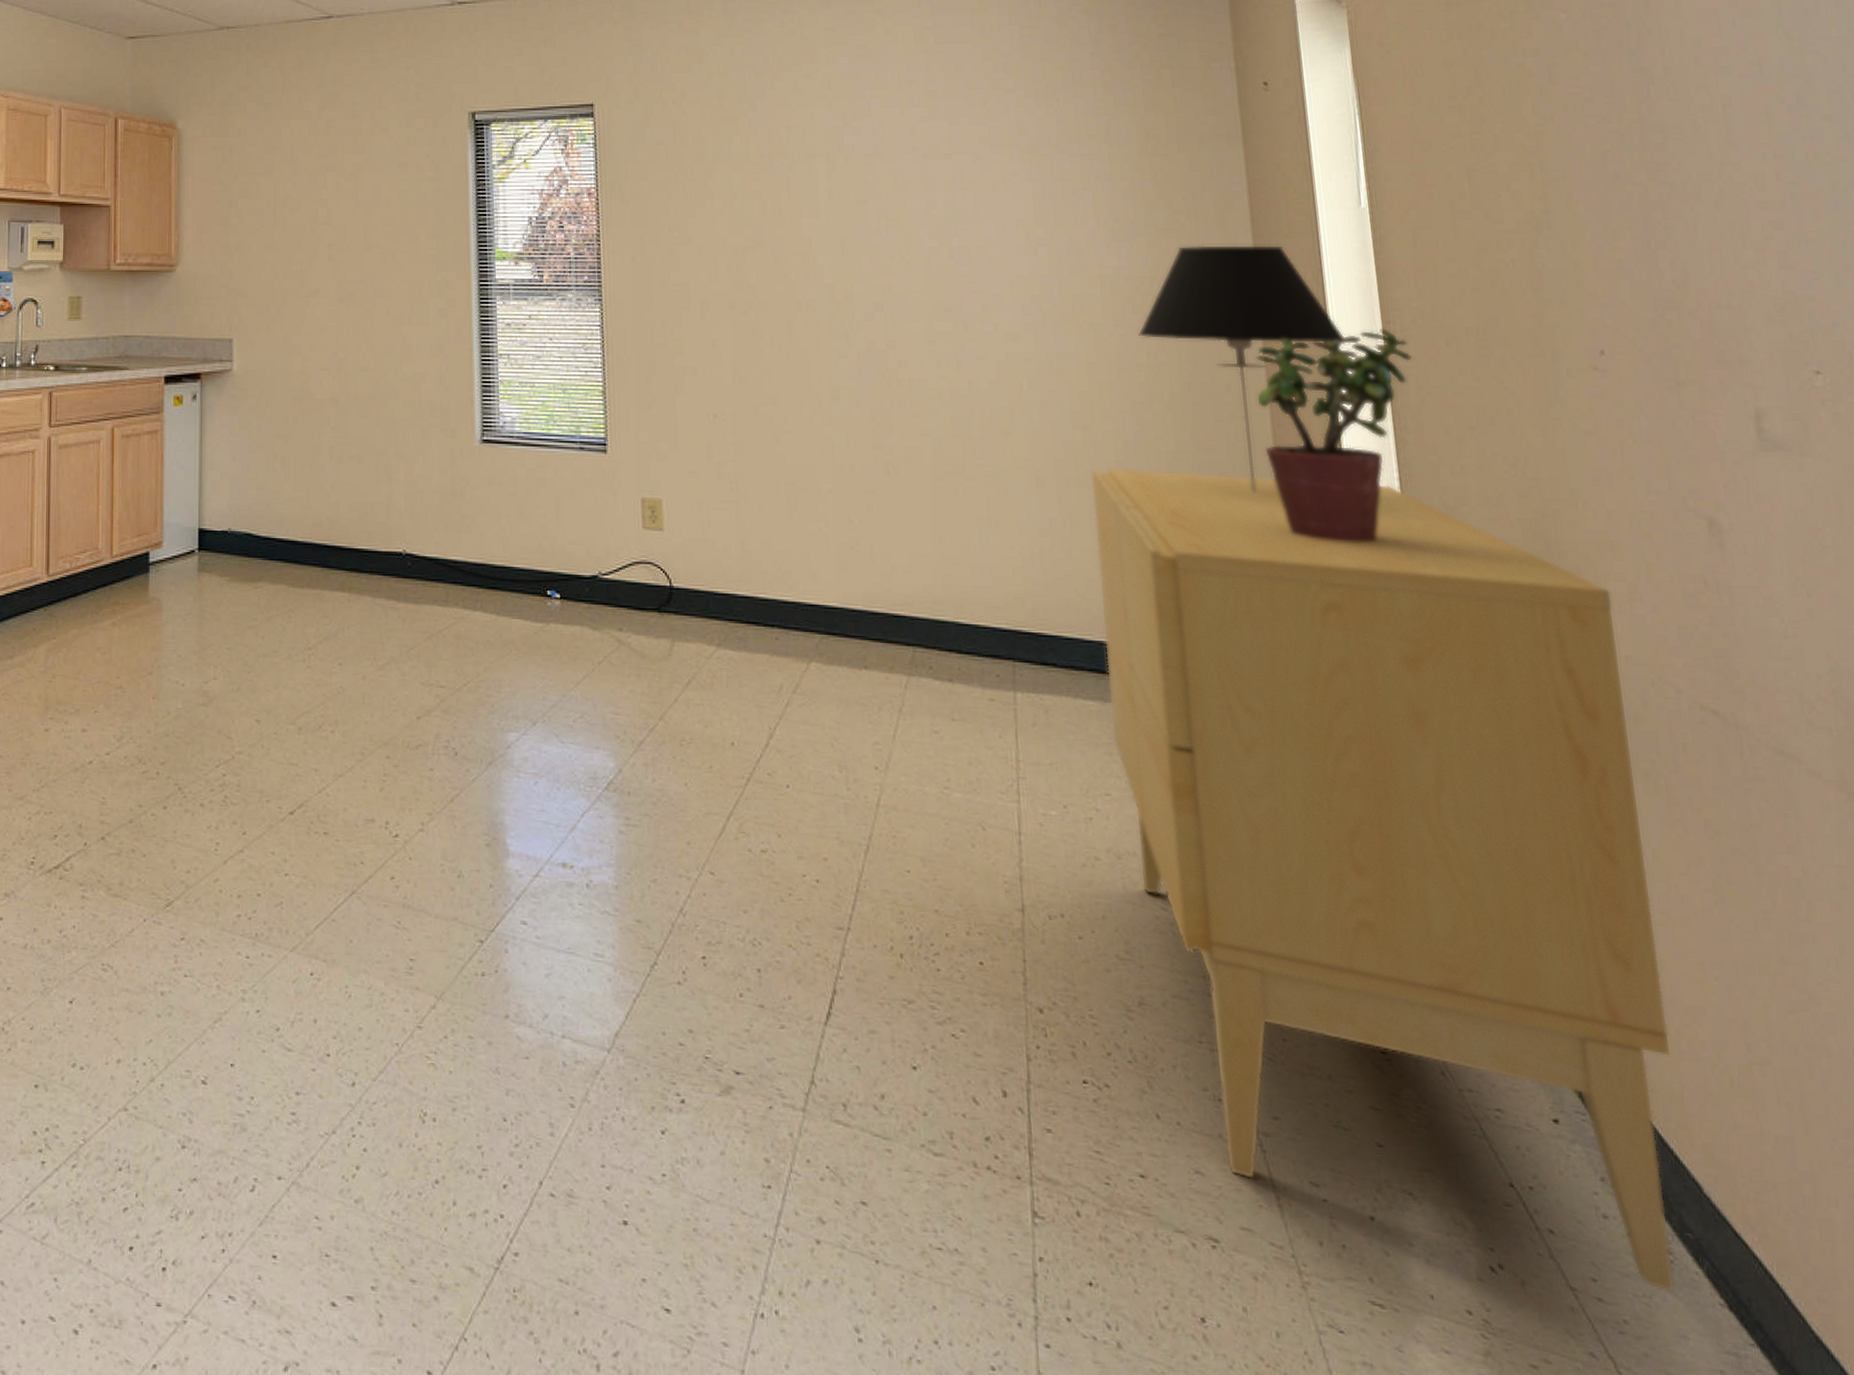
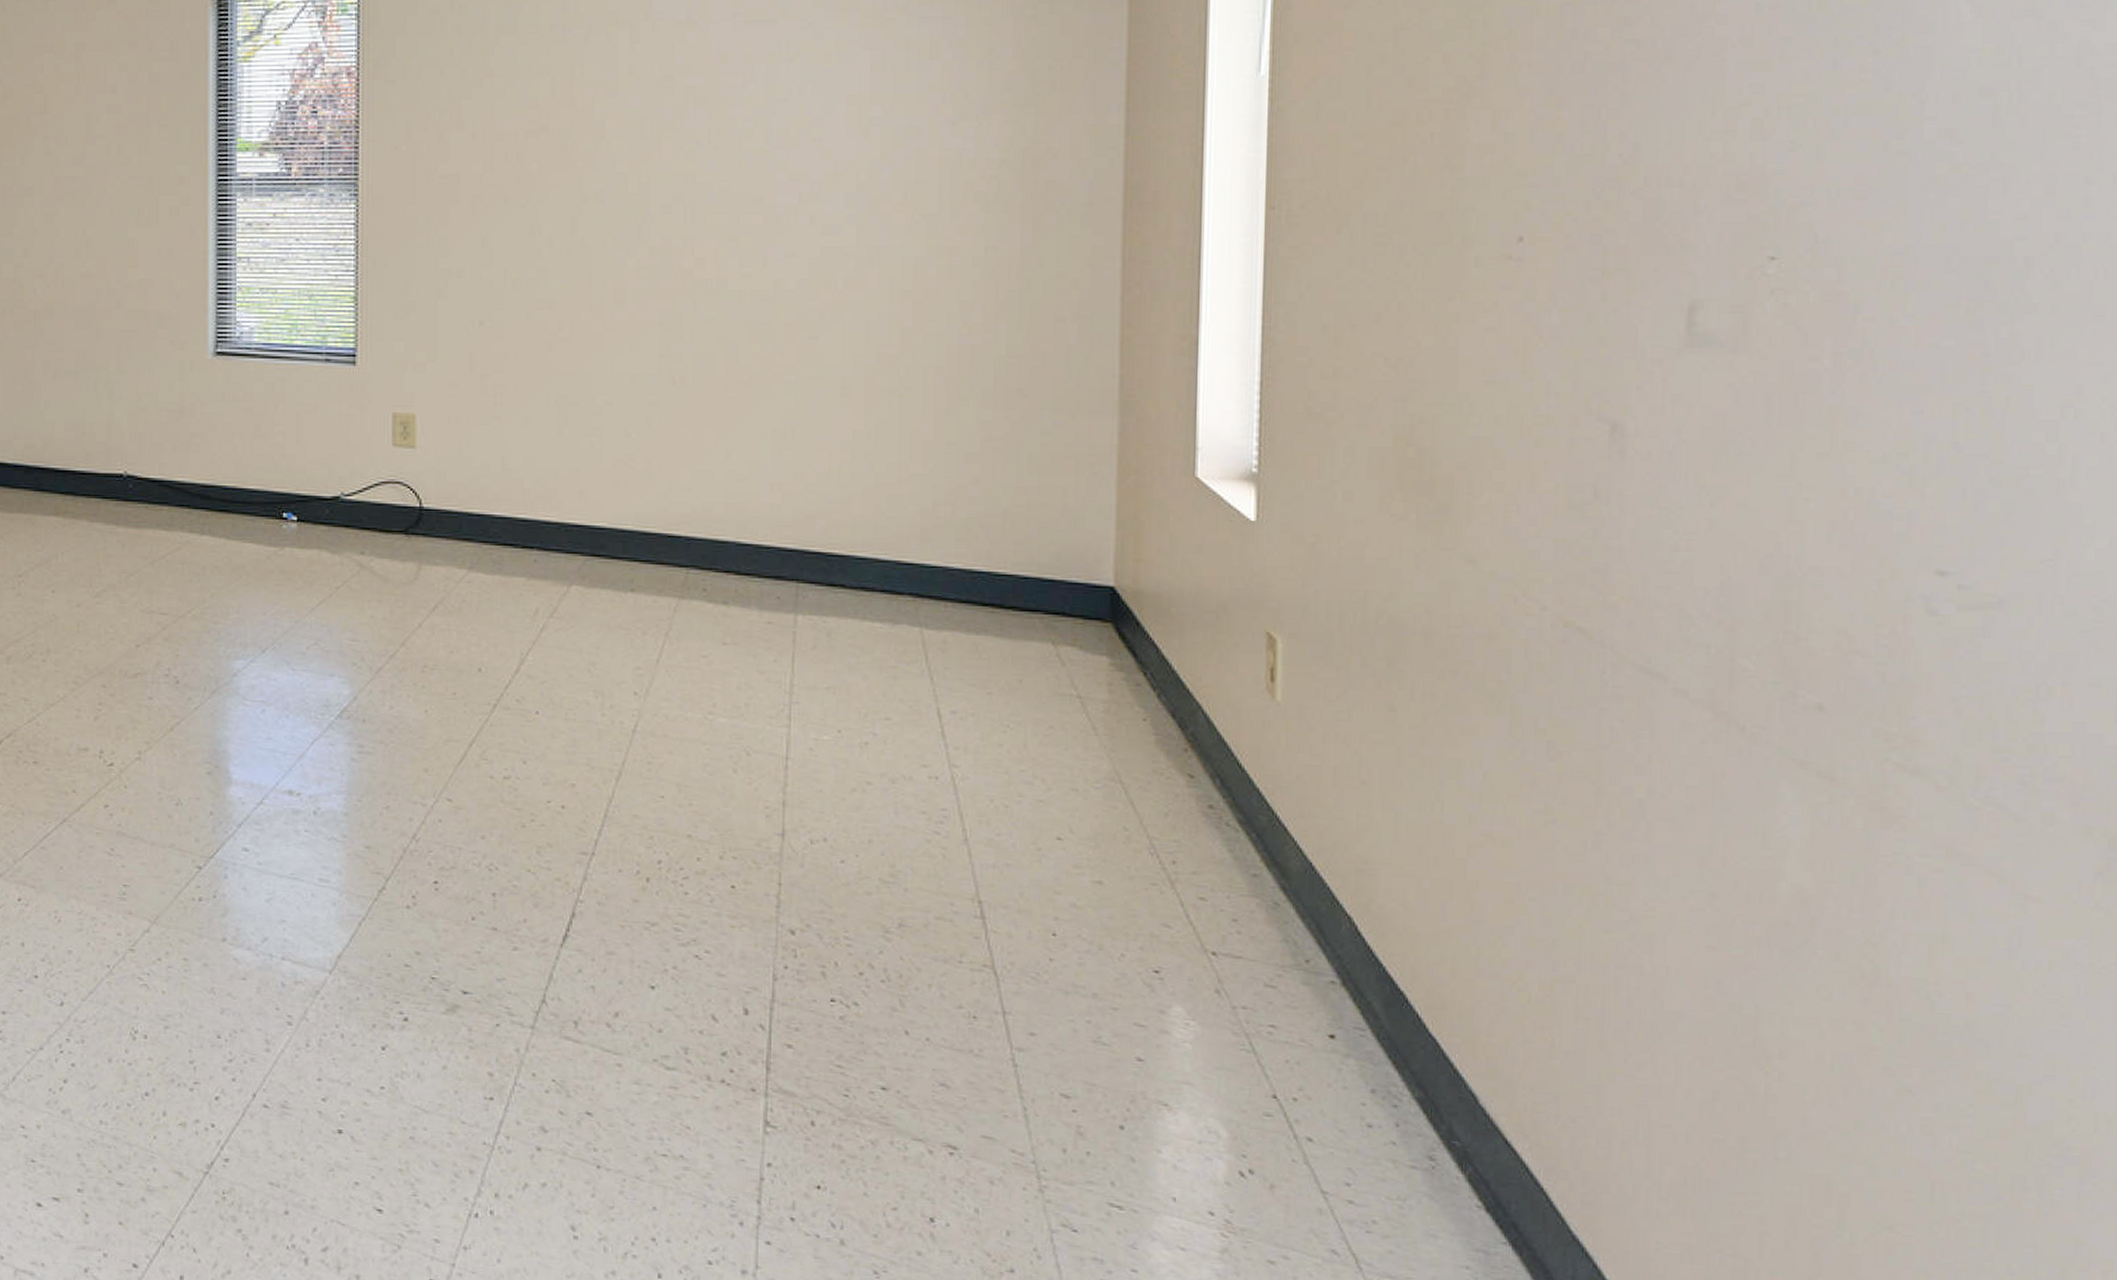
sideboard: present [1090,467,1675,1292] -> none [900,374,1485,1195]
table lamp: present [1138,244,1344,492] -> none [978,120,1219,399]
potted plant: present [1255,327,1413,543] -> none [1106,214,1296,453]

